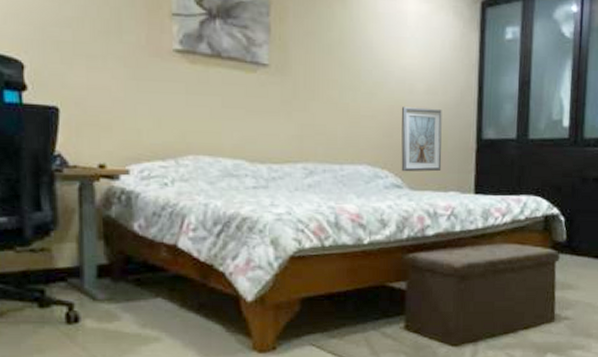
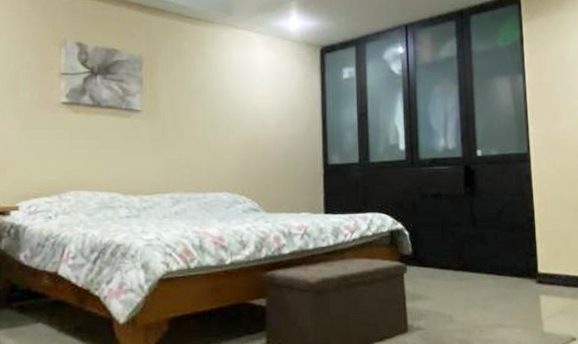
picture frame: present [401,107,442,172] -> none [255,140,294,197]

